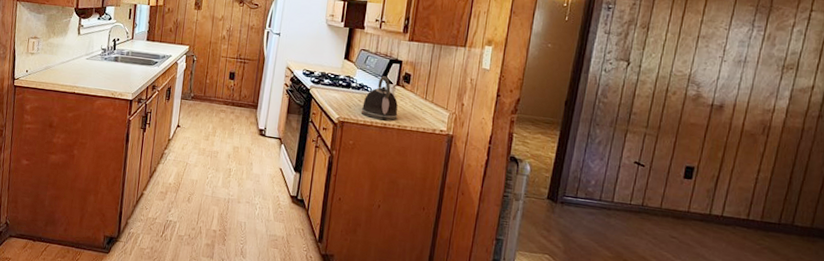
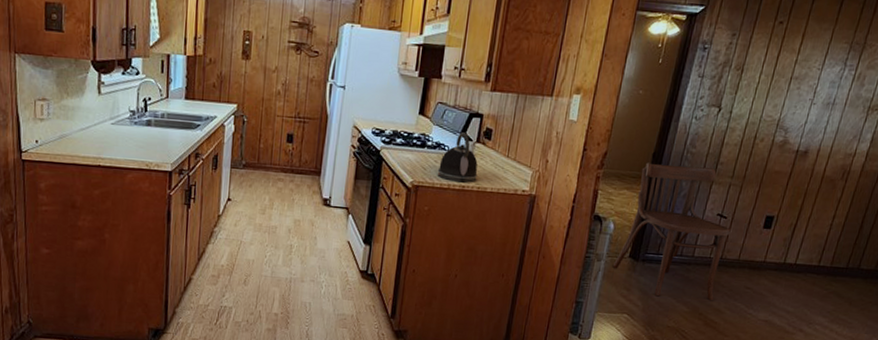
dining chair: none [531,110,650,248] -> present [612,162,731,301]

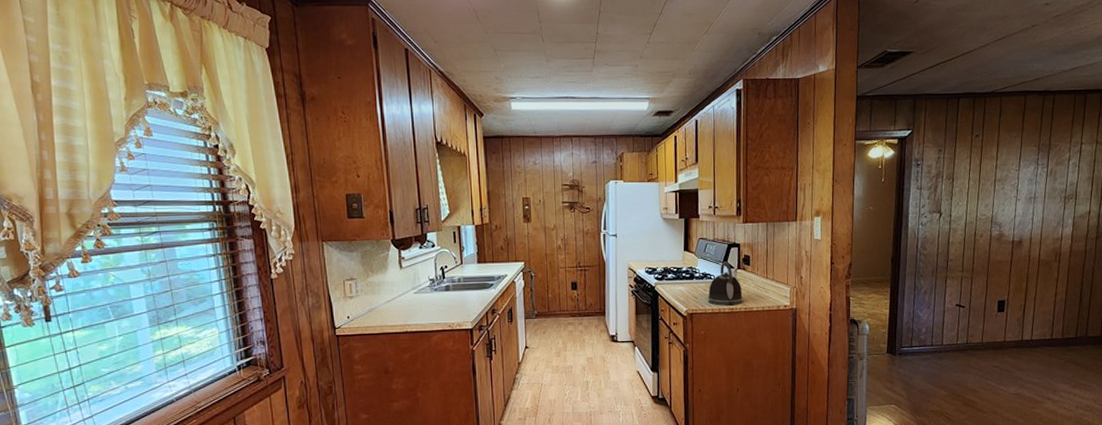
dining chair: present [612,162,731,301] -> none [874,265,970,385]

